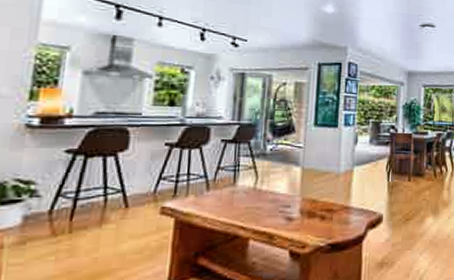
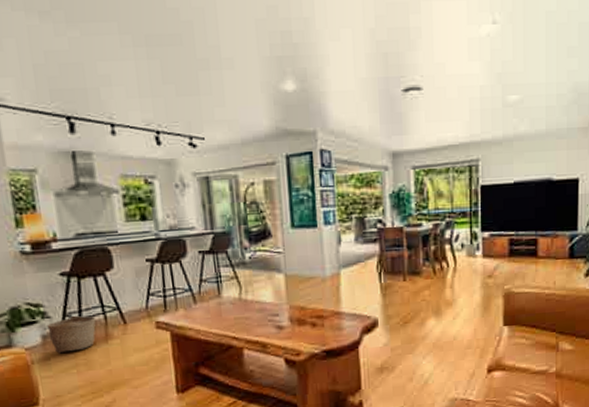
basket: none [33,197,95,238] -> present [47,316,96,354]

